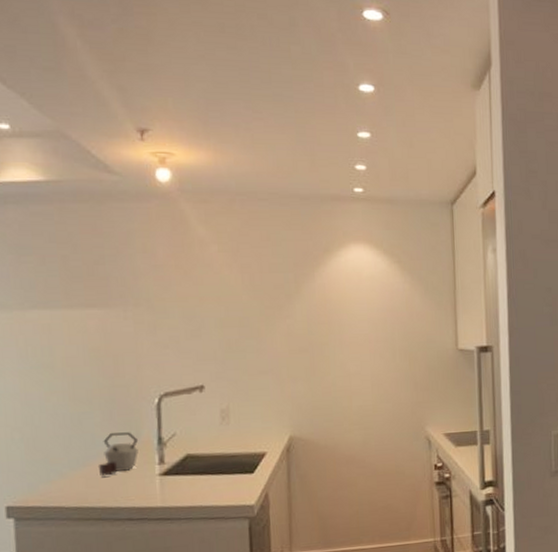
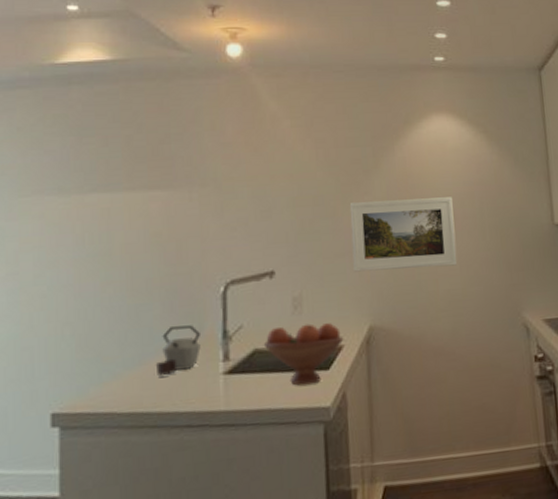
fruit bowl: none [194,433,267,487] -> present [263,323,344,386]
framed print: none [273,322,369,388] -> present [350,197,457,272]

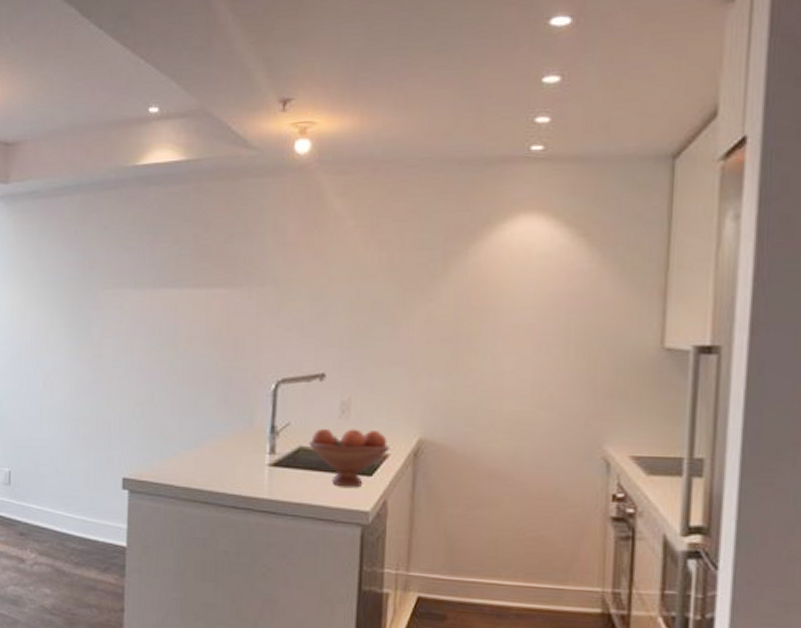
kettle: present [155,325,202,377] -> none [209,415,251,460]
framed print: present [350,197,457,272] -> none [408,309,532,385]

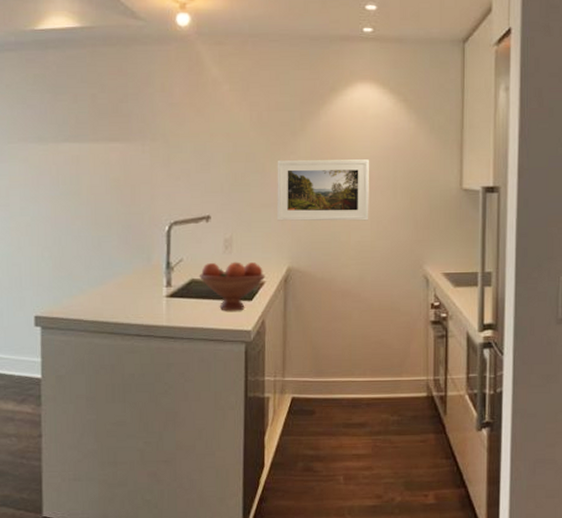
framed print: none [408,309,532,385] -> present [277,159,369,221]

